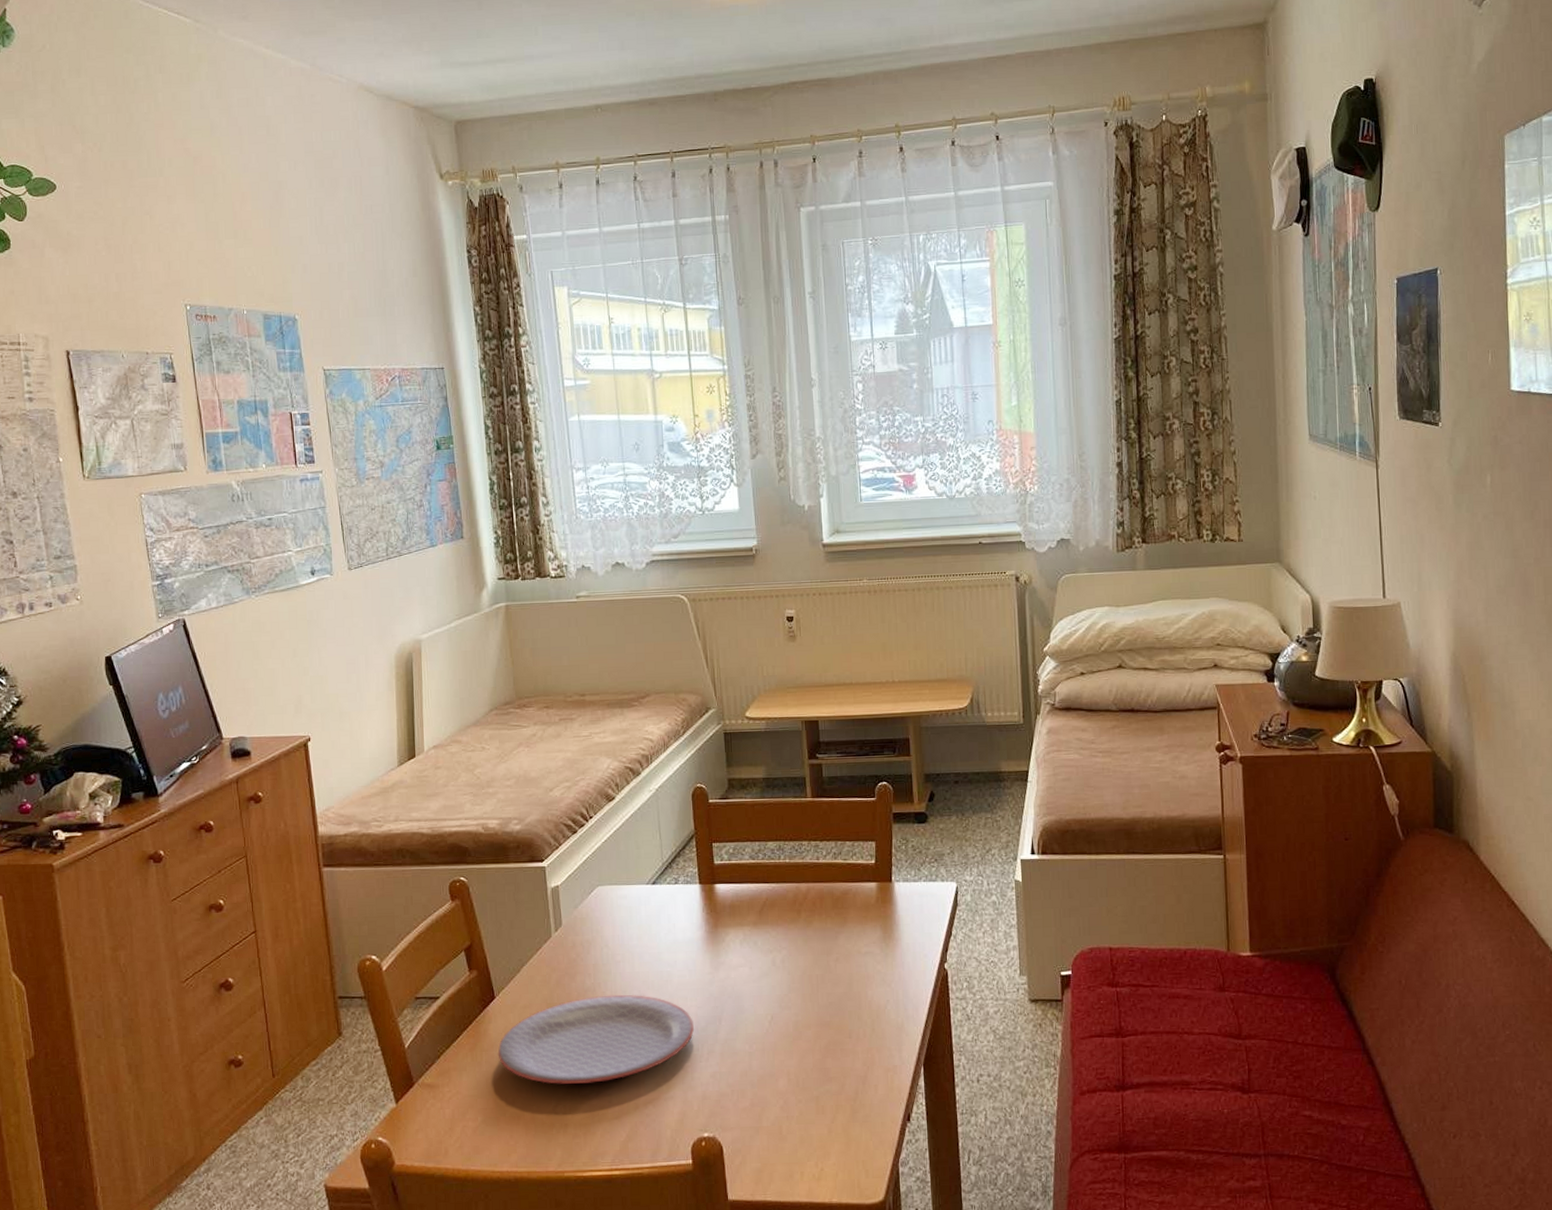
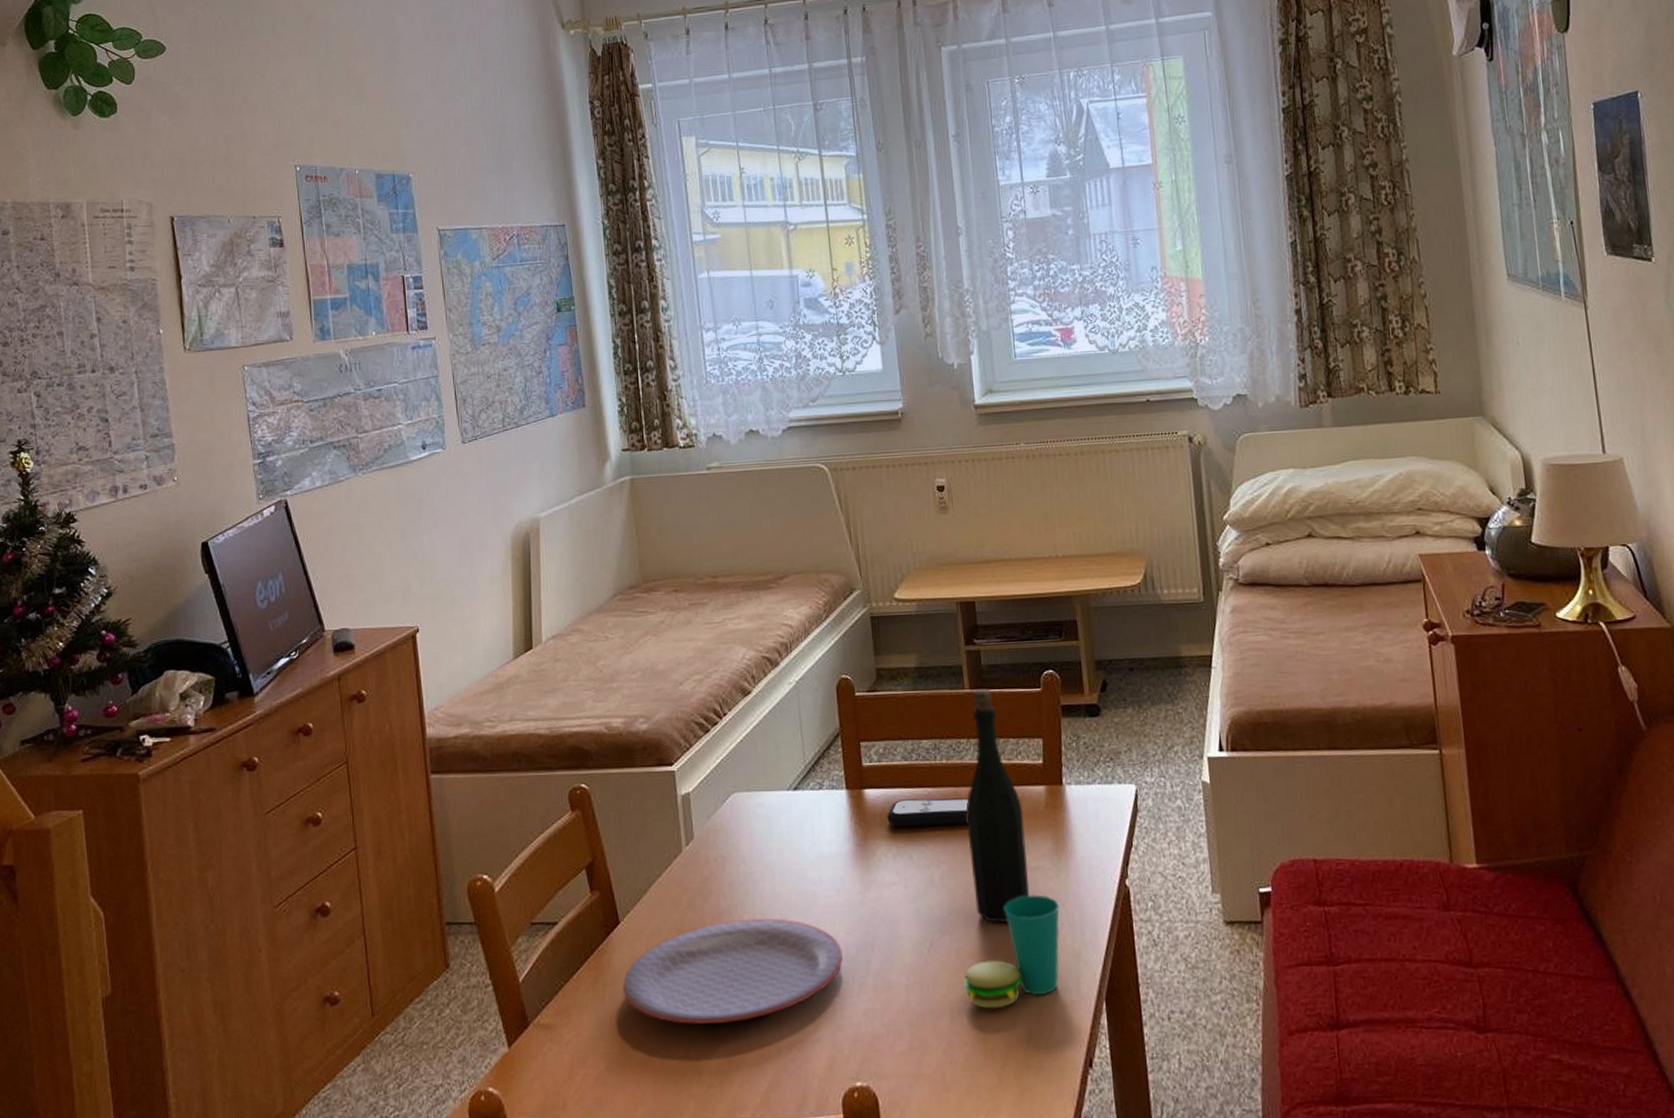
remote control: none [735,892,809,917] -> present [887,798,969,827]
cup: none [799,976,886,1072] -> present [963,894,1060,1009]
bottle: none [805,798,859,999] -> present [966,689,1029,923]

